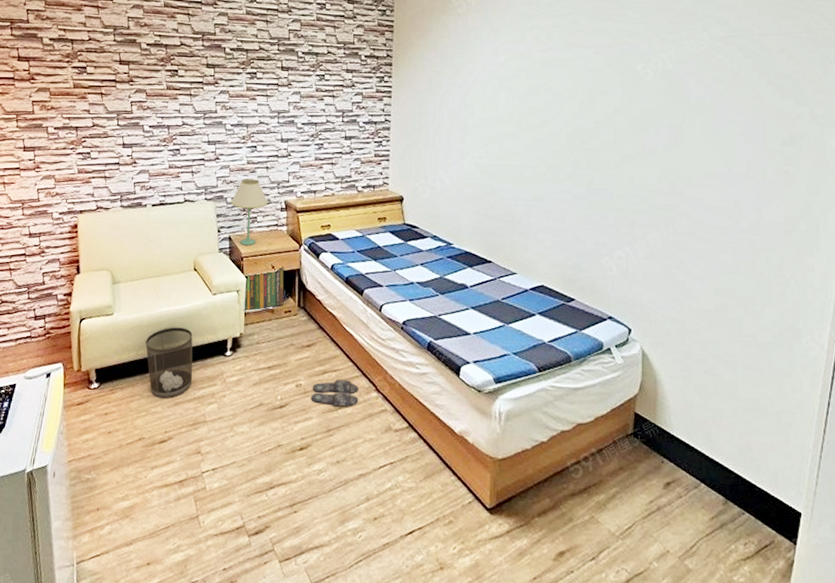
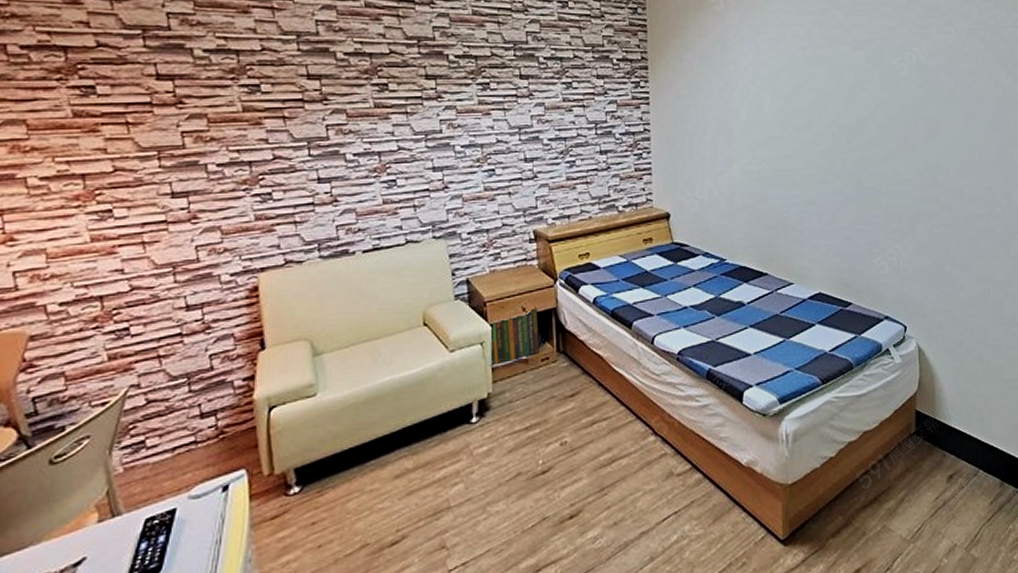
waste bin: present [146,327,193,398] -> none [364,397,430,490]
table lamp: present [231,179,268,246] -> none [467,208,513,288]
slippers: present [310,379,358,407] -> none [578,427,634,461]

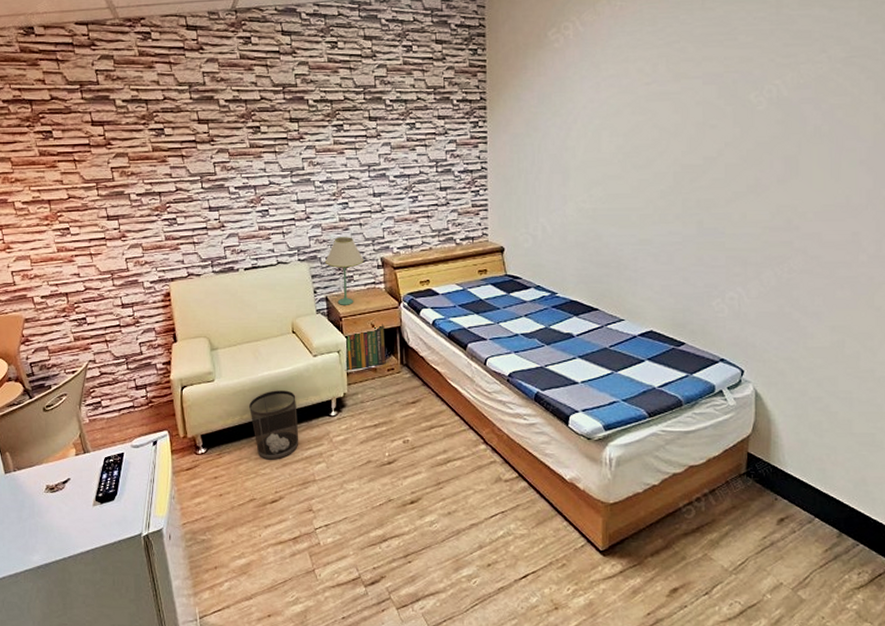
waste bin: none [364,397,430,490] -> present [249,390,299,460]
table lamp: none [467,208,513,288] -> present [325,237,364,305]

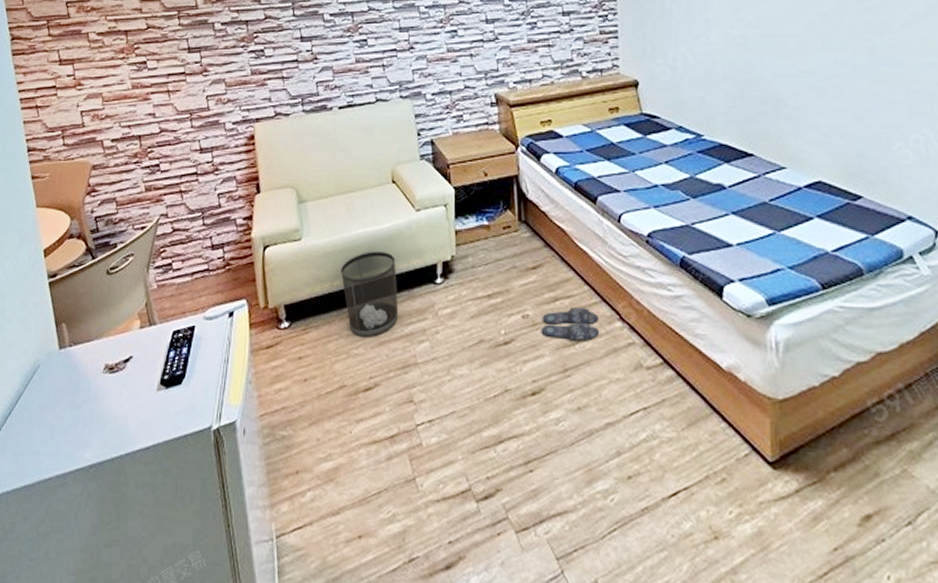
table lamp: present [325,237,364,305] -> none [431,70,475,150]
books: present [344,324,386,371] -> none [452,172,501,229]
slippers: none [418,434,466,460] -> present [541,308,599,341]

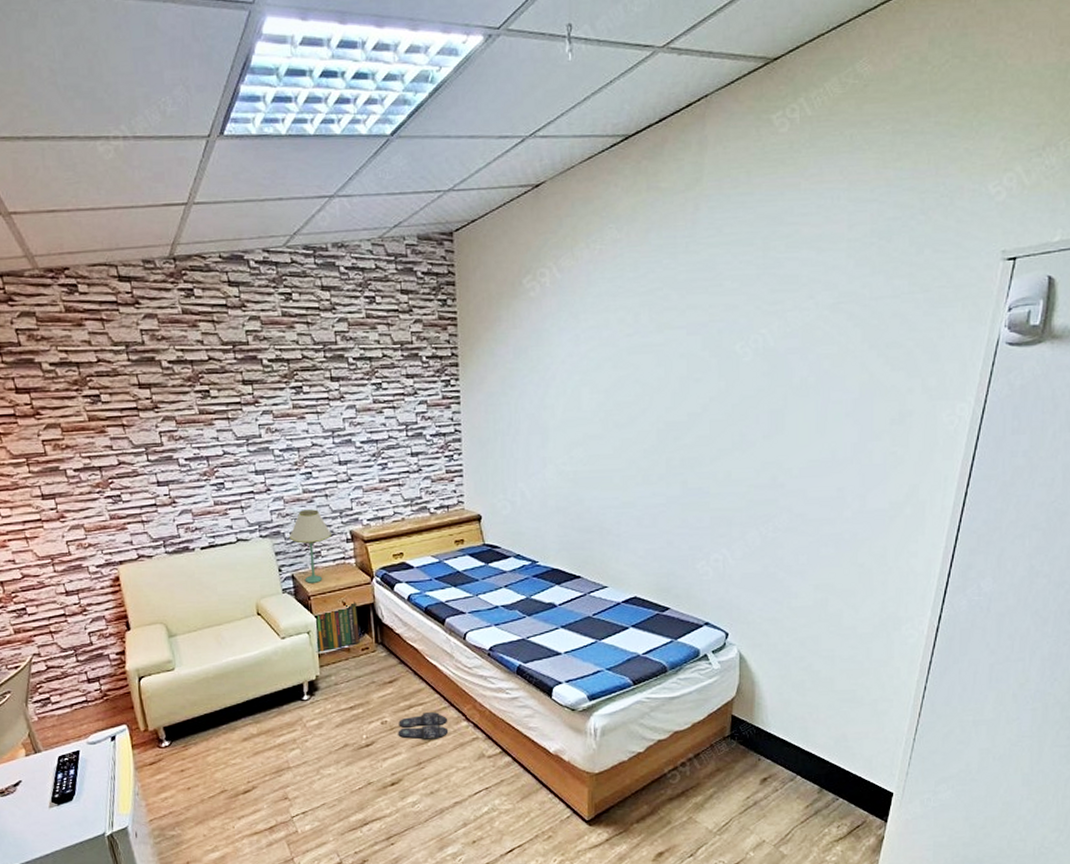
waste bin: present [341,251,399,337] -> none [214,676,270,749]
table lamp: none [431,70,475,150] -> present [290,509,331,583]
books: none [452,172,501,229] -> present [315,601,360,653]

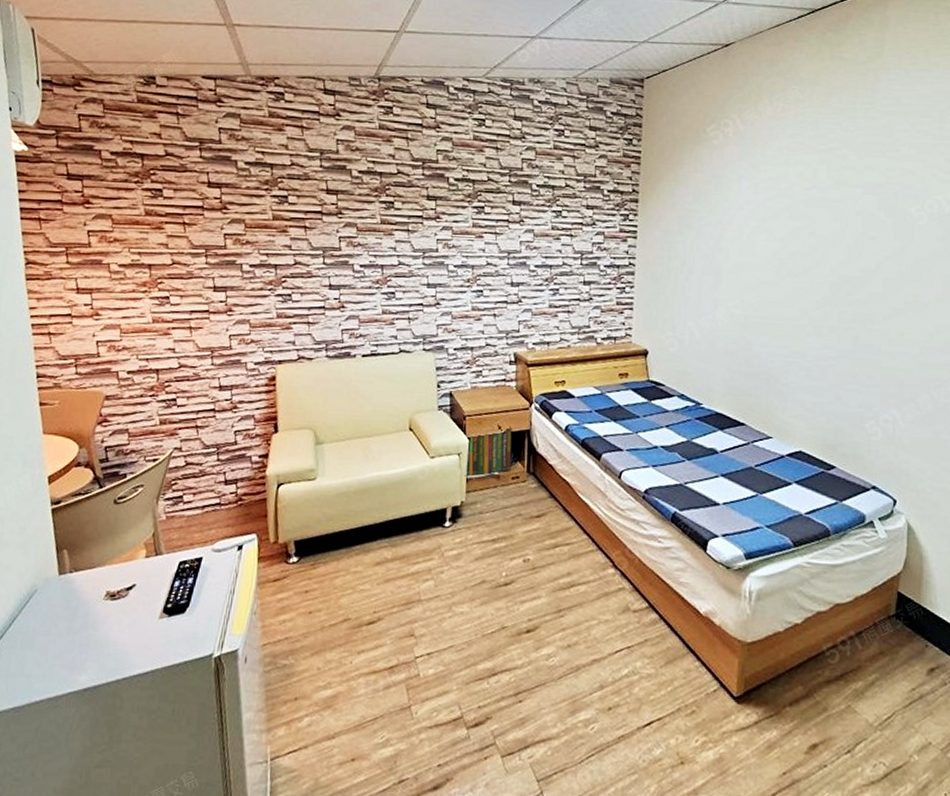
table lamp: present [290,509,331,583] -> none [453,327,495,403]
slippers: present [398,712,448,740] -> none [539,554,593,585]

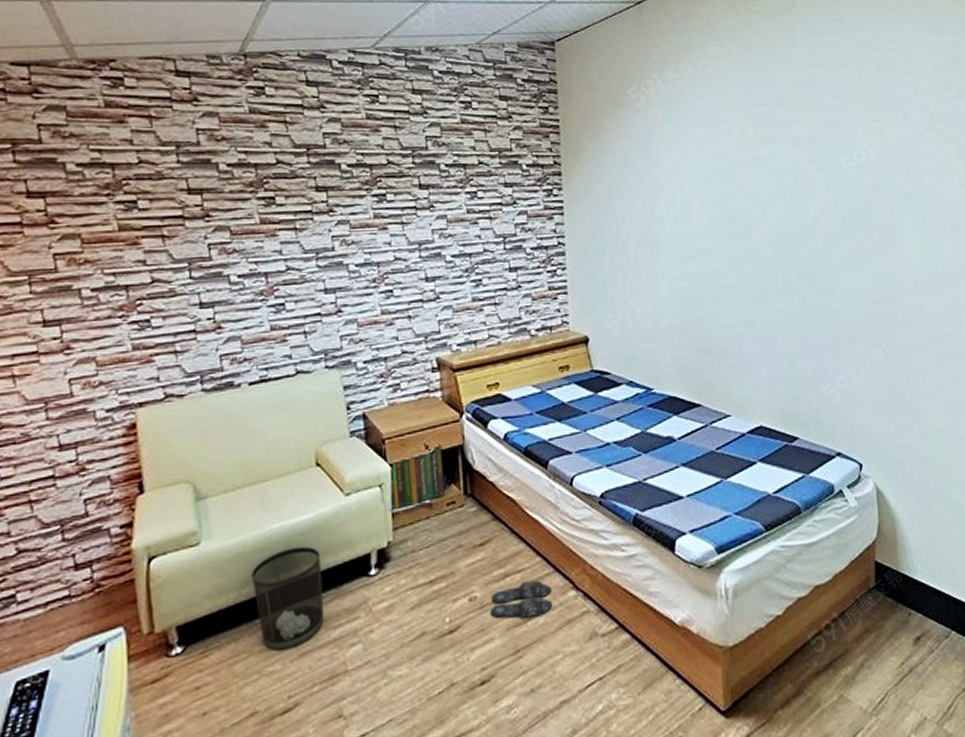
waste bin: none [353,494,407,574] -> present [252,546,324,651]
slippers: none [539,554,593,585] -> present [490,580,552,619]

